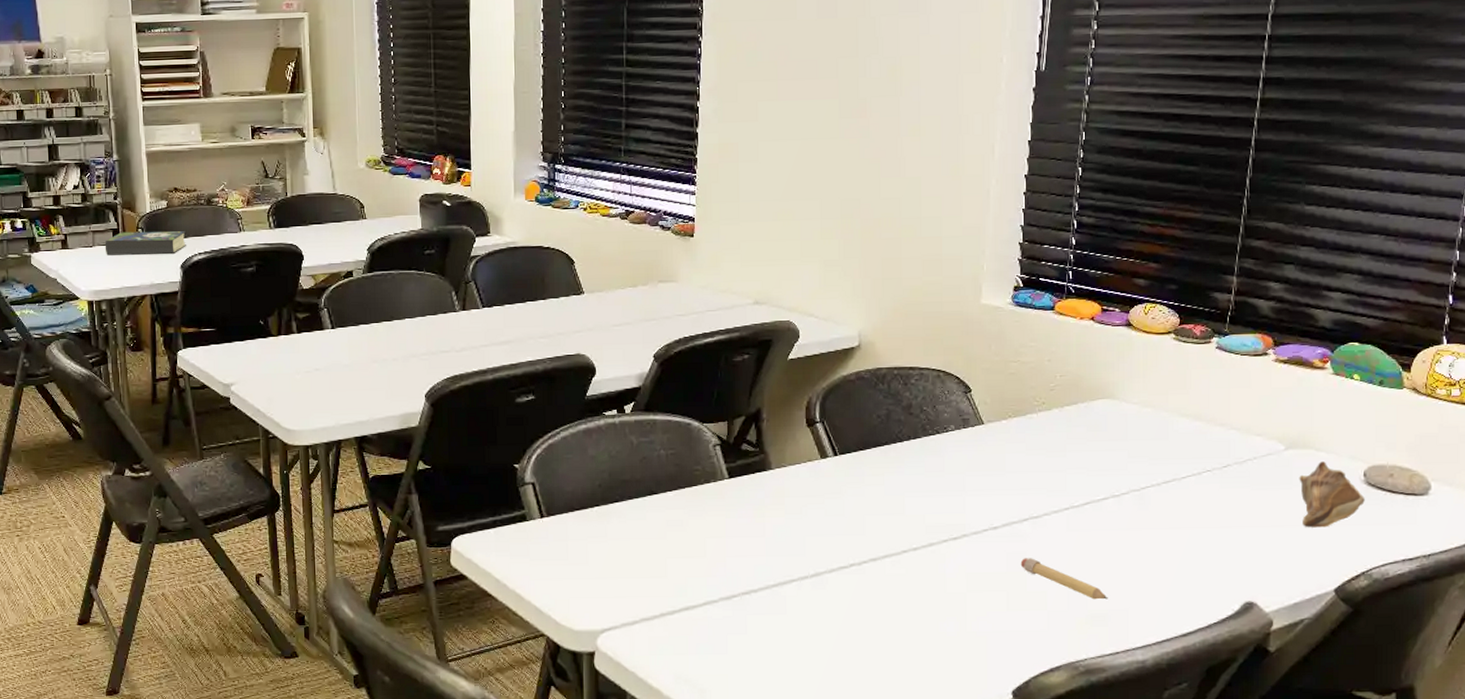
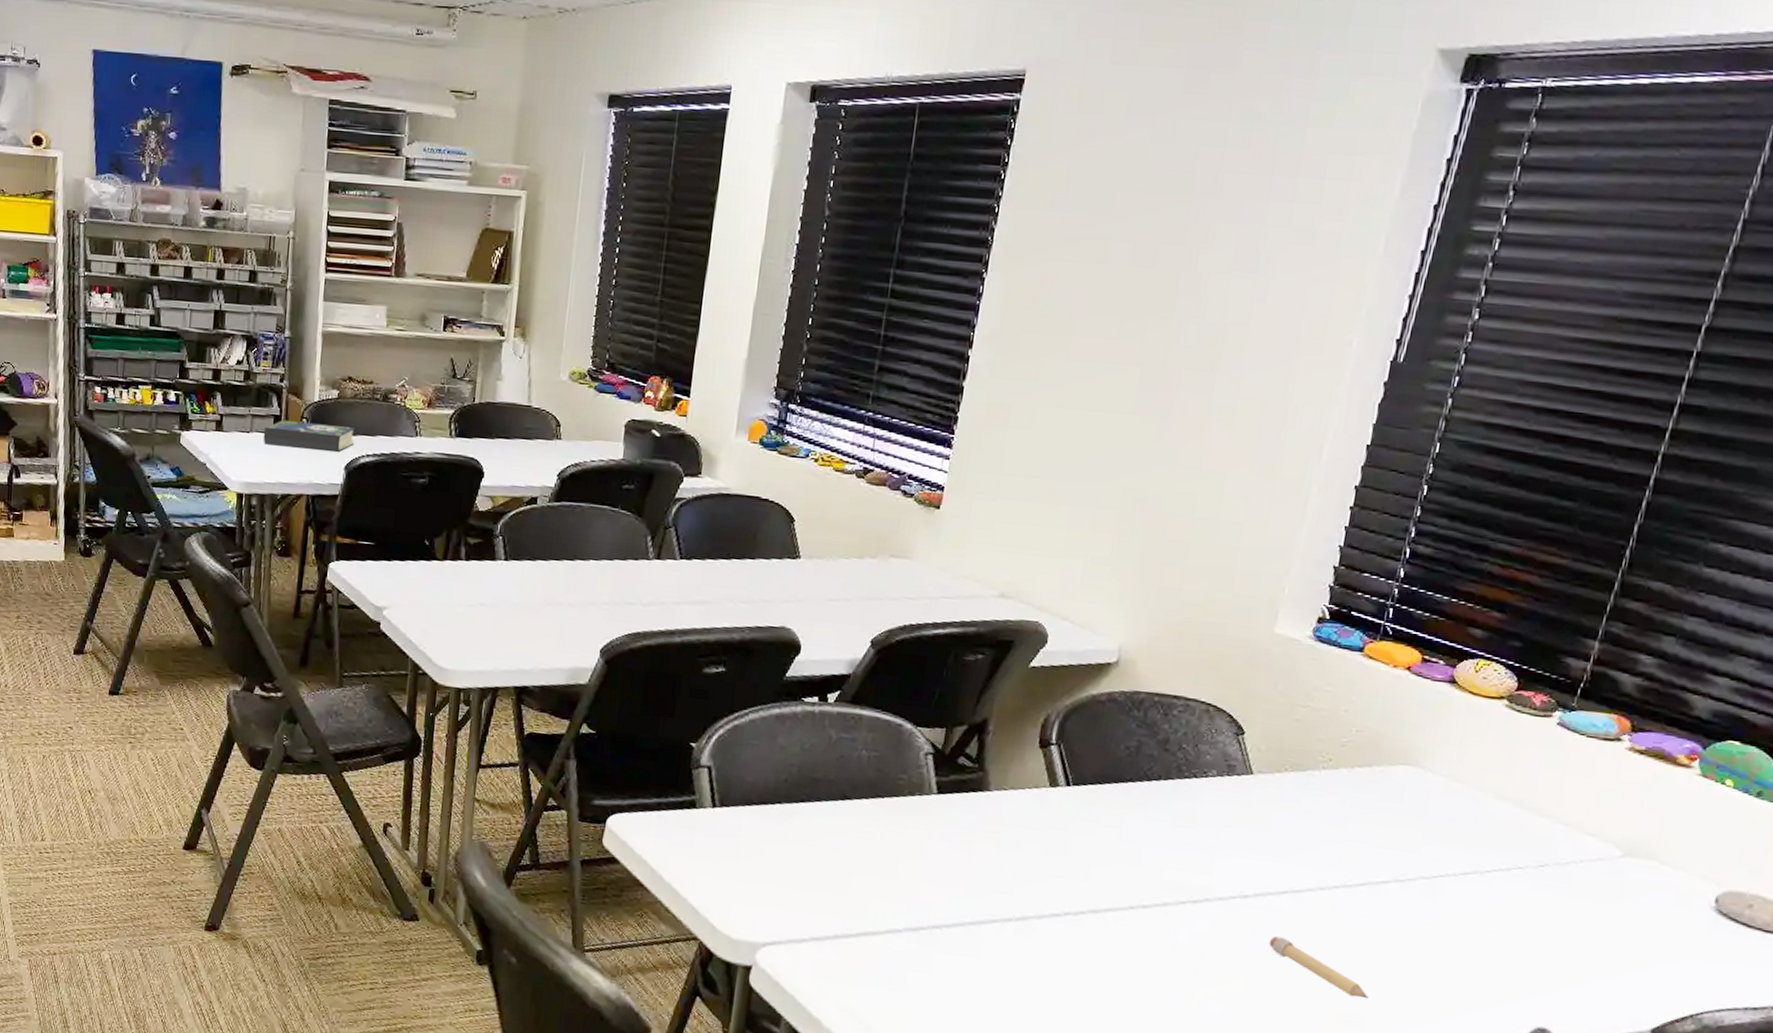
seashell: present [1299,461,1365,528] -> none [1626,877,1711,956]

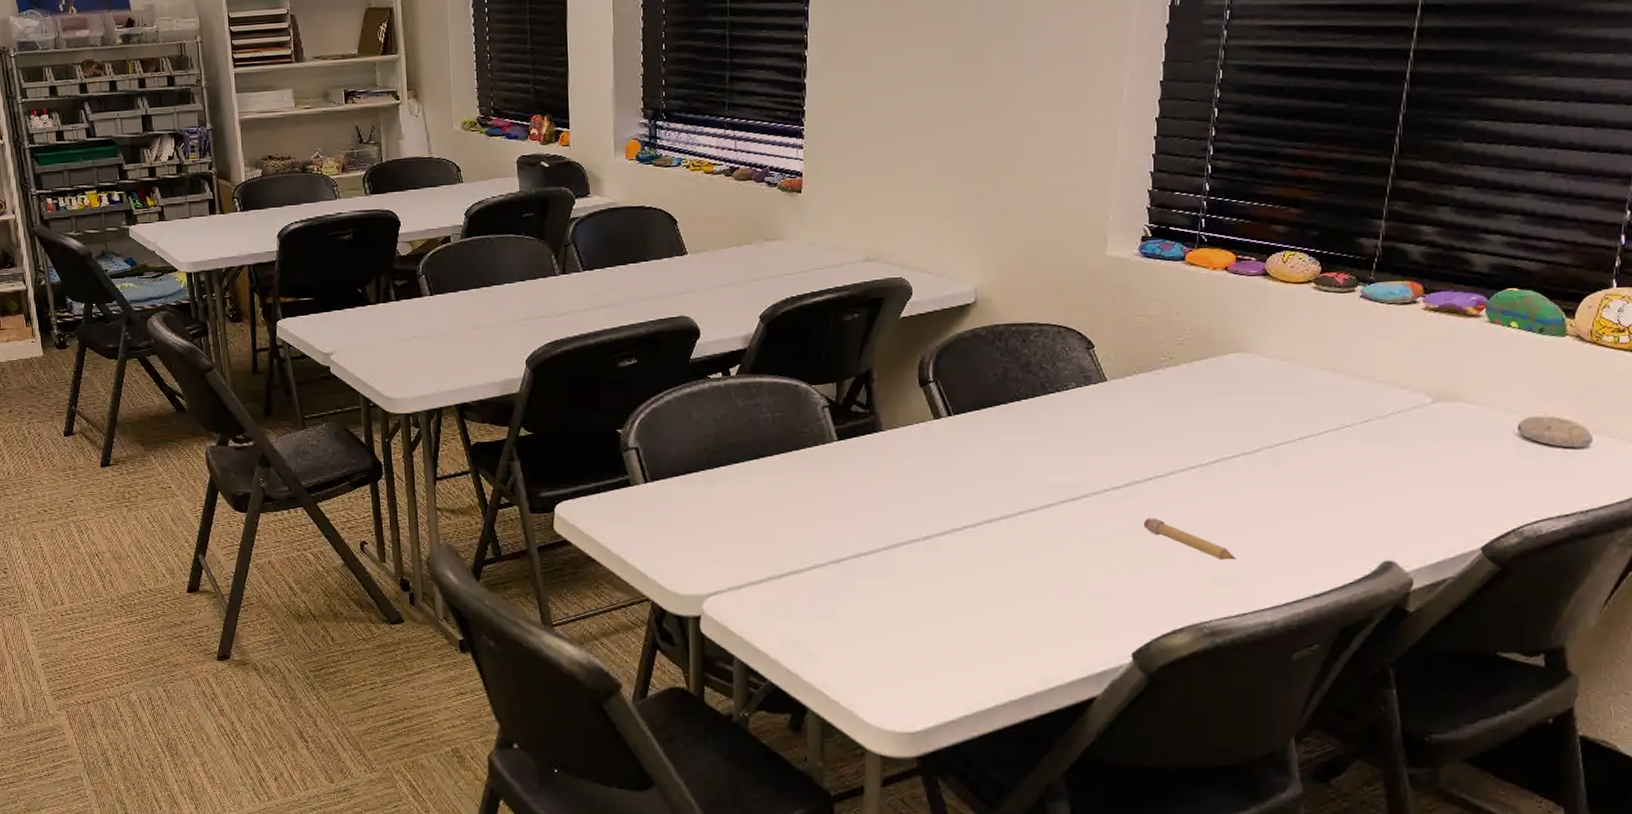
book: present [263,420,355,453] -> none [201,200,283,226]

